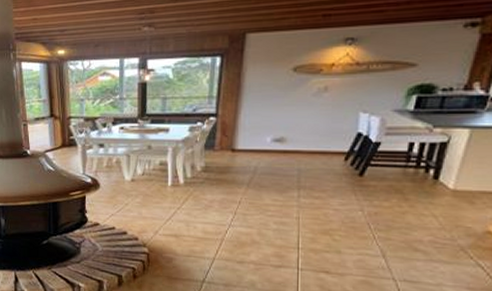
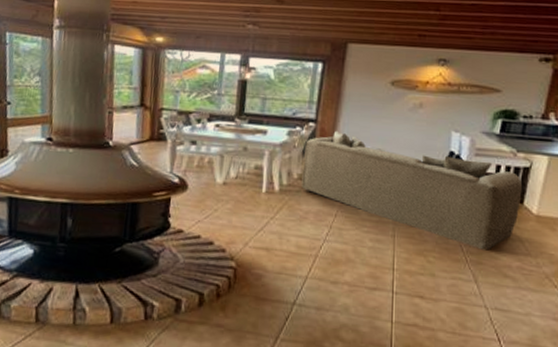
sofa: none [205,122,438,227] -> present [301,130,522,251]

